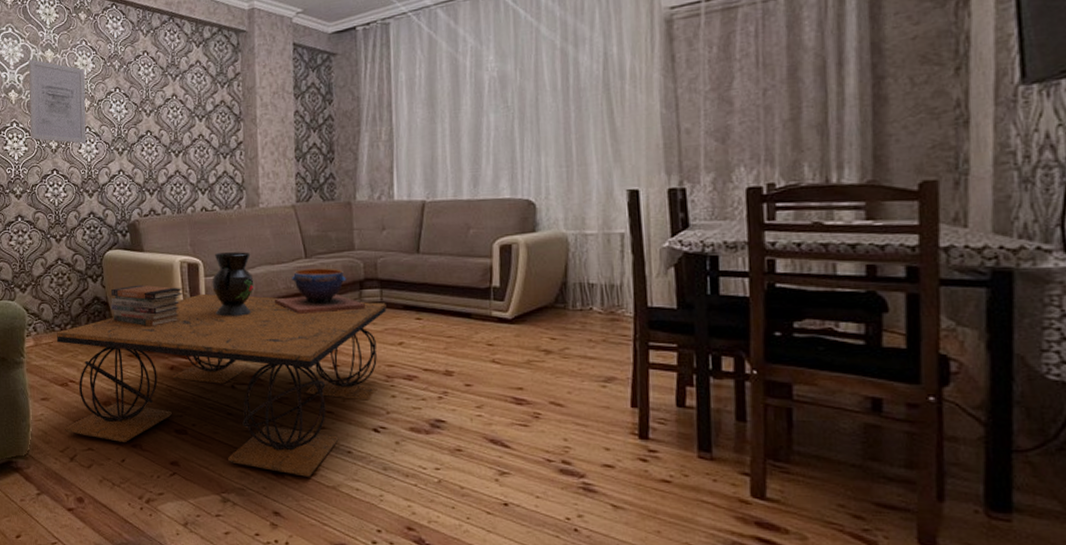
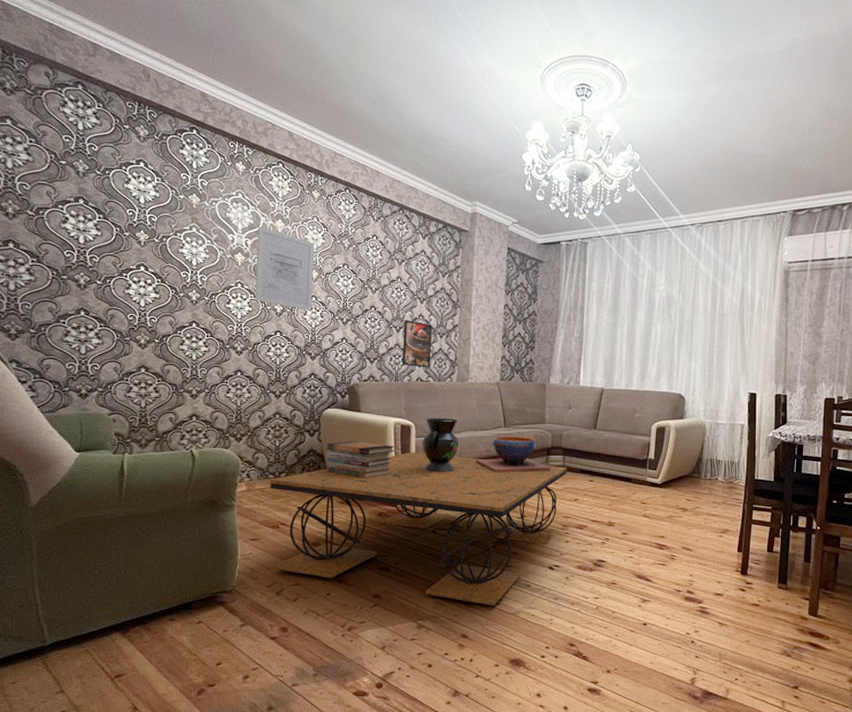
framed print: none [182,141,215,196] -> present [402,319,433,368]

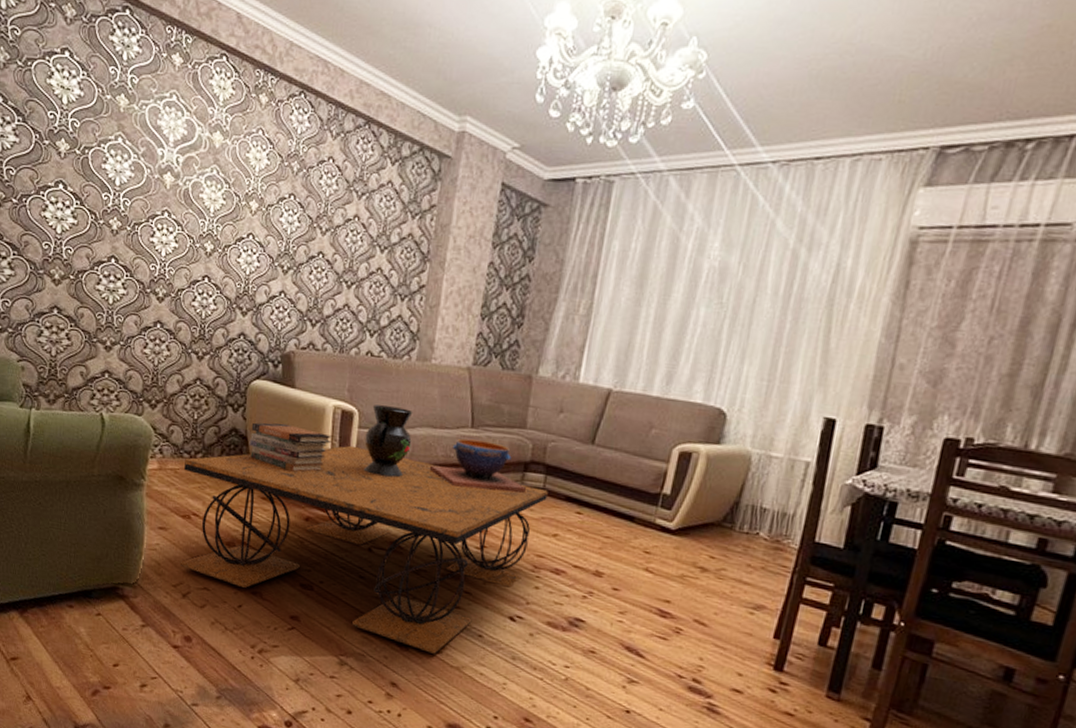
wall art: present [255,226,315,311] -> none [182,139,257,254]
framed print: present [402,319,433,368] -> none [350,272,393,340]

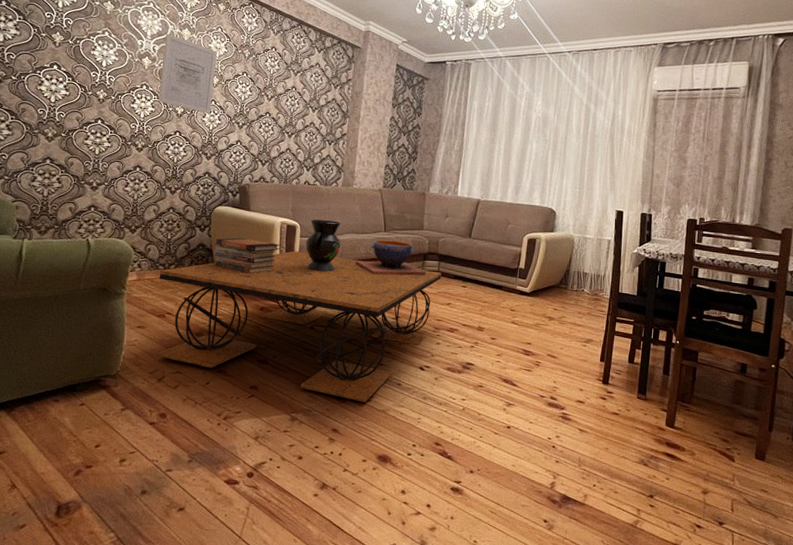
wall art: none [182,139,257,254] -> present [158,34,218,115]

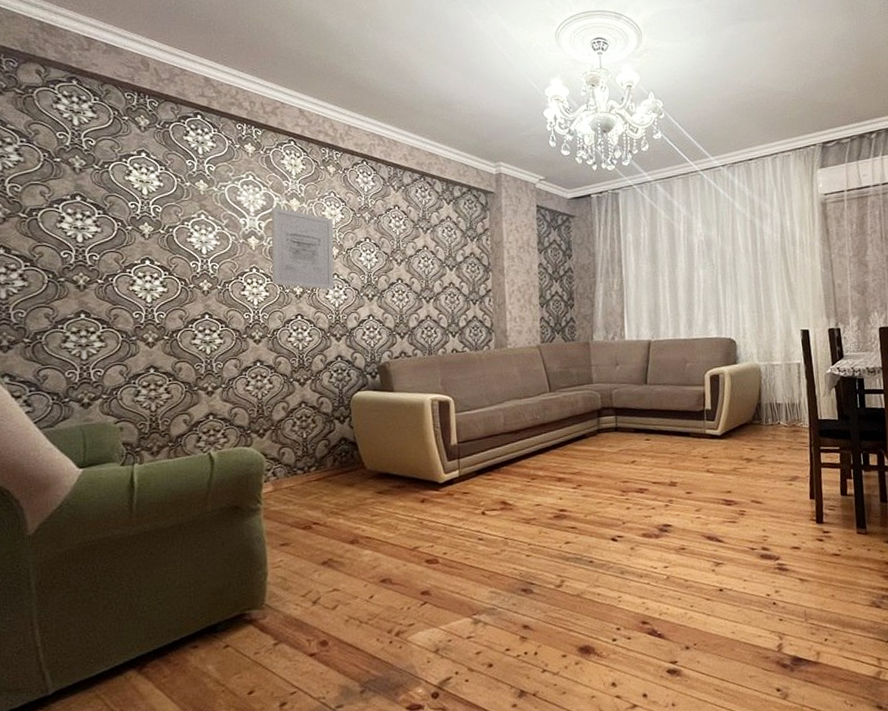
coffee table: present [155,250,442,402] -> none [299,427,621,589]
book stack: present [213,237,280,274] -> none [358,423,434,463]
decorative vase: present [305,219,341,272] -> none [462,388,503,449]
decorative bowl: present [356,240,426,276] -> none [522,400,603,442]

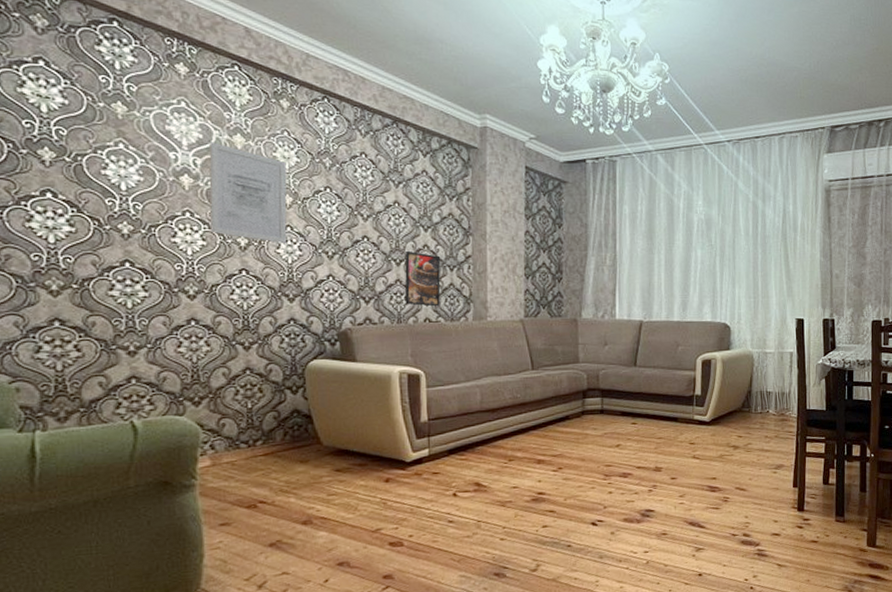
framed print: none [433,288,466,338] -> present [404,250,441,307]

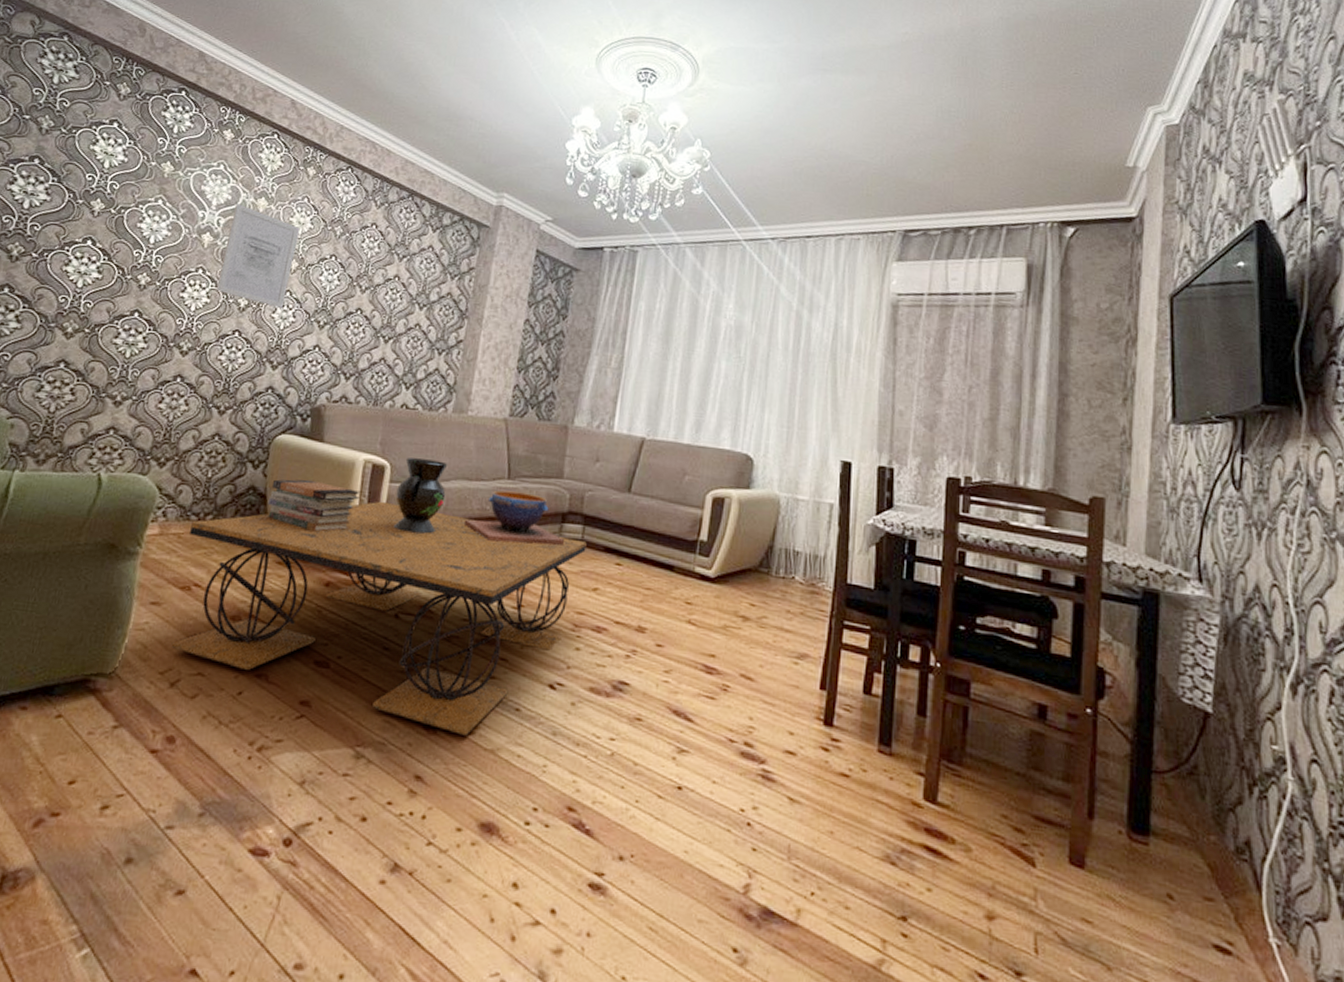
coffee table: none [242,404,606,574] -> present [171,501,587,736]
book stack: none [313,396,401,440] -> present [267,479,360,532]
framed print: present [404,250,441,307] -> none [385,328,431,393]
decorative vase: none [434,363,480,427] -> present [393,458,448,534]
decorative bowl: none [501,379,587,422] -> present [465,490,564,545]

